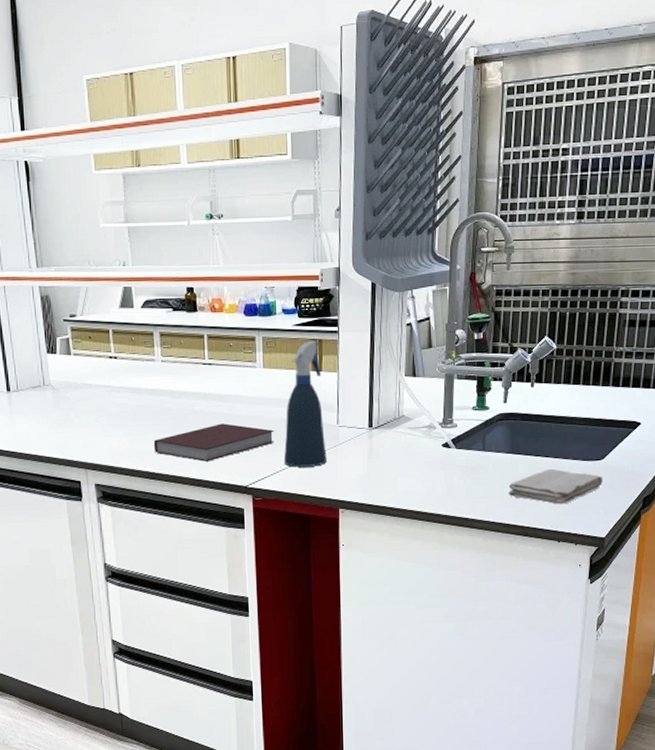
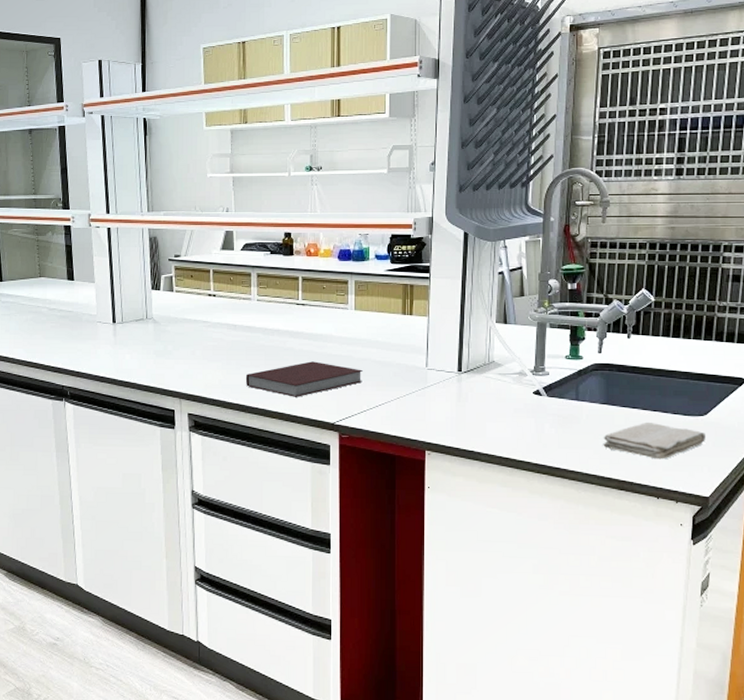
spray bottle: present [283,340,327,467] -> none [371,285,414,407]

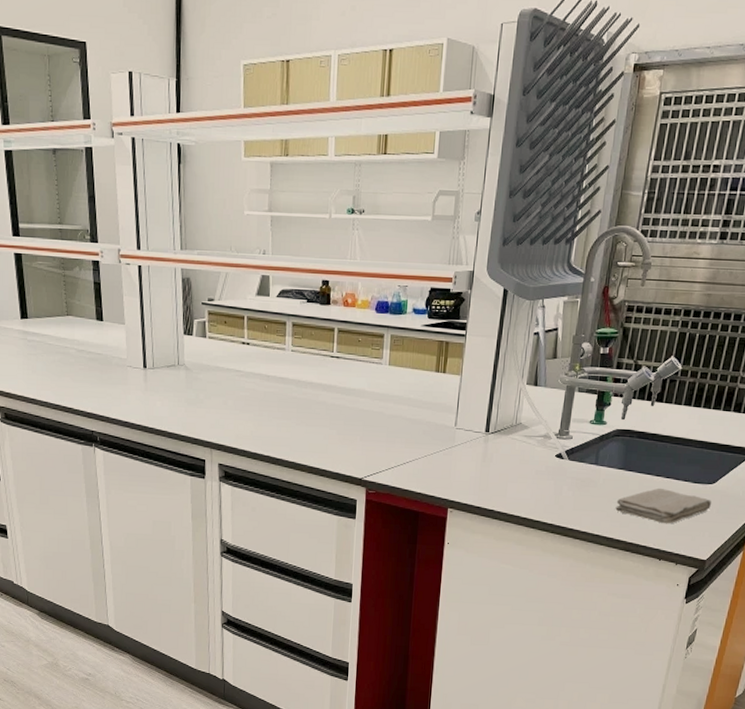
notebook: present [245,361,363,397] -> none [276,416,393,452]

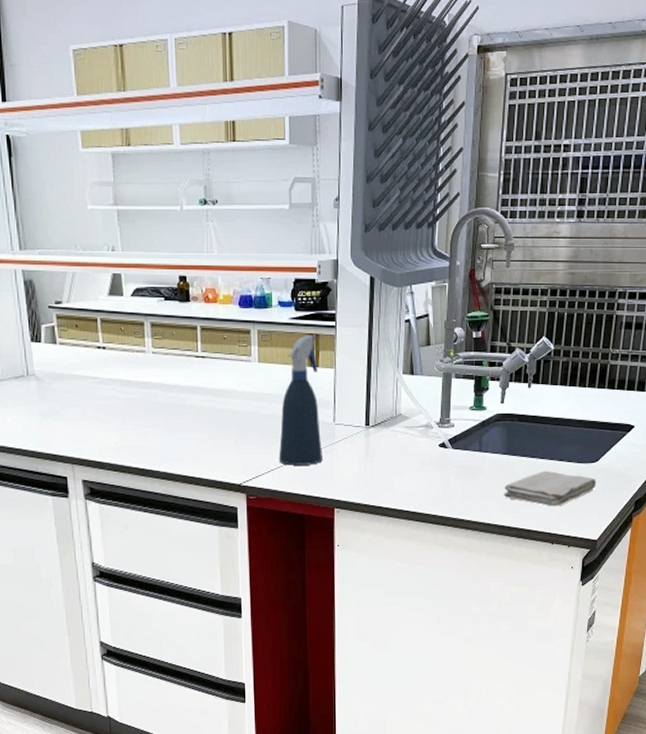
spray bottle: none [399,342,445,466] -> present [278,335,322,465]

